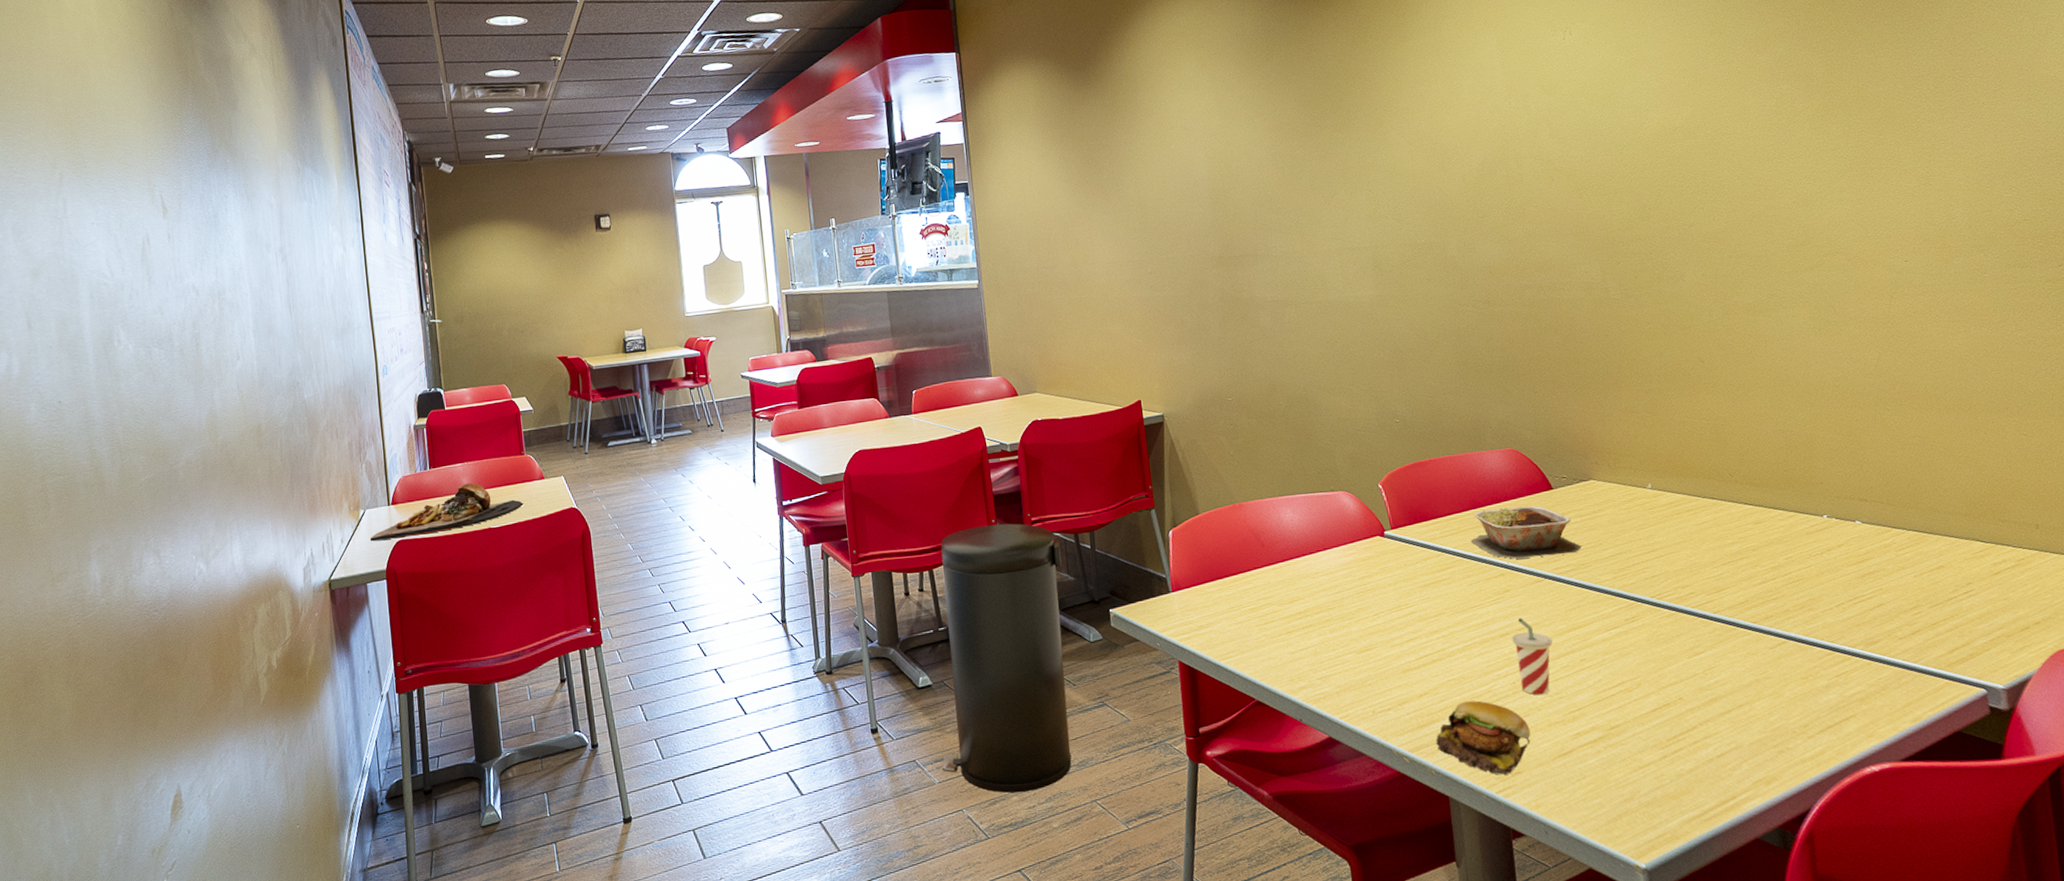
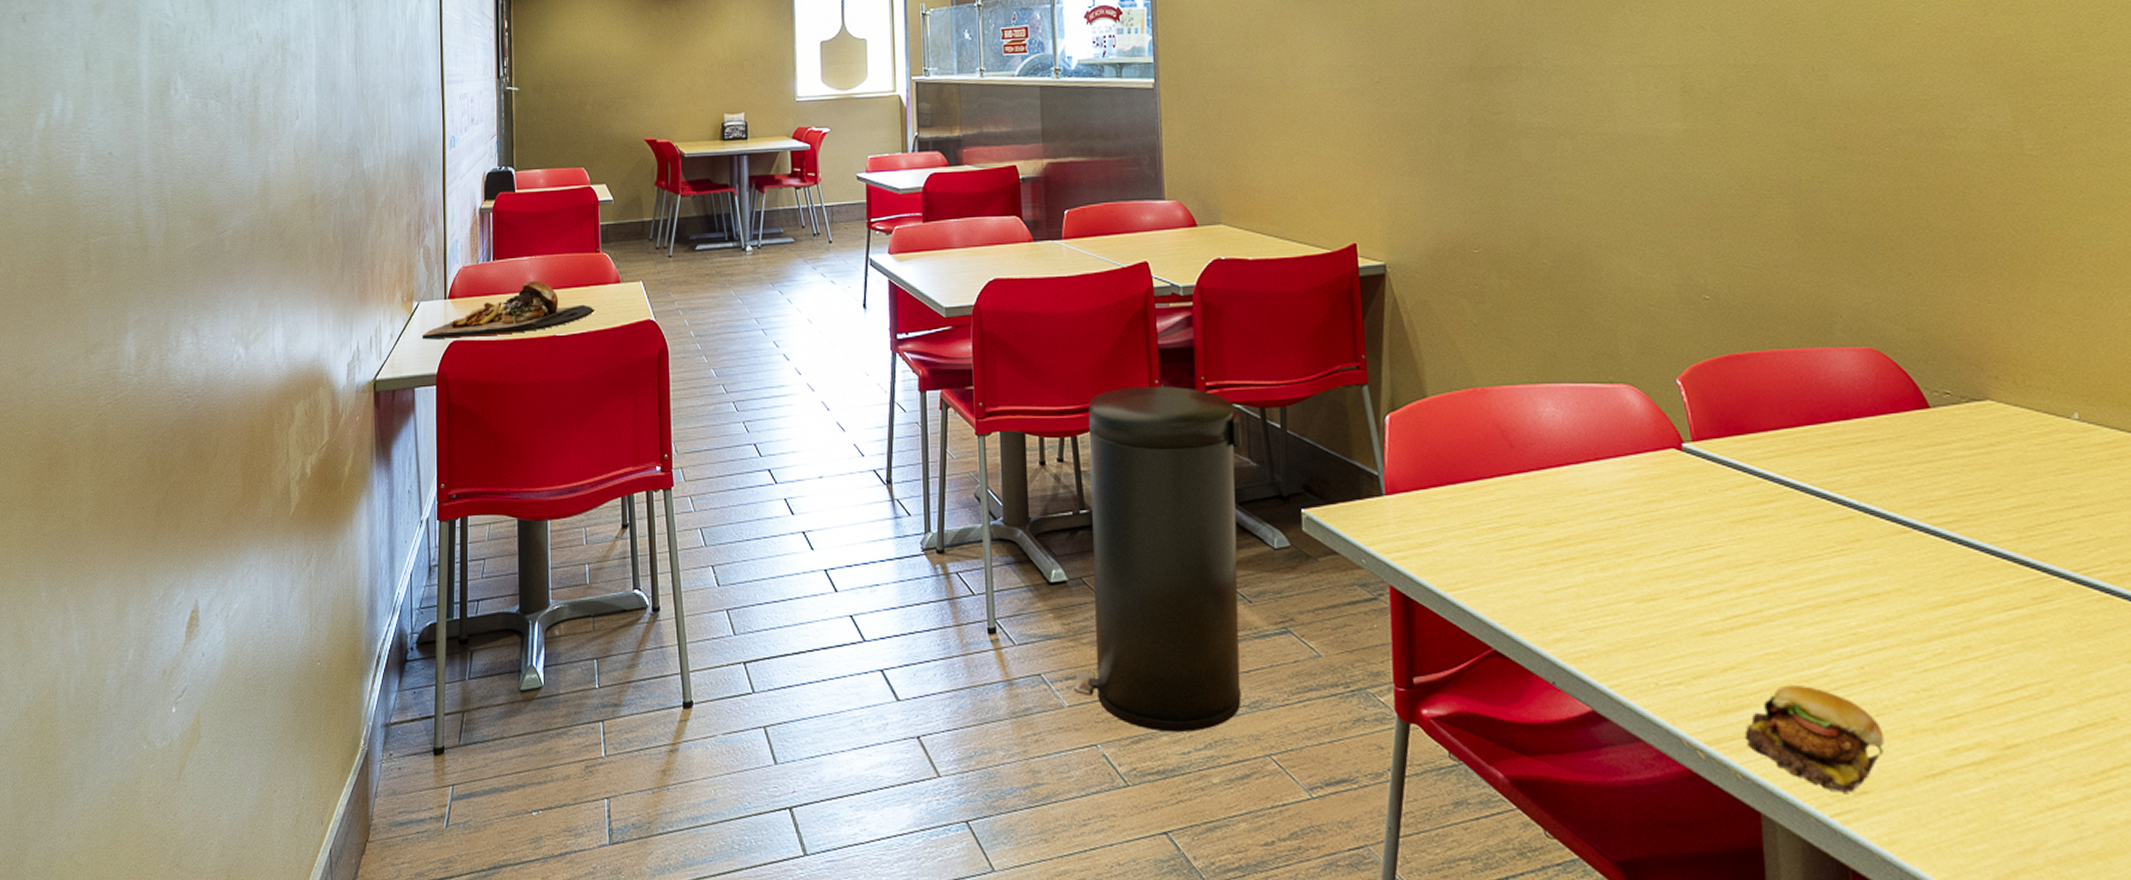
takeout container: present [1470,505,1583,559] -> none [1805,427,1971,499]
beverage cup: present [1511,618,1553,695] -> none [1861,580,1922,689]

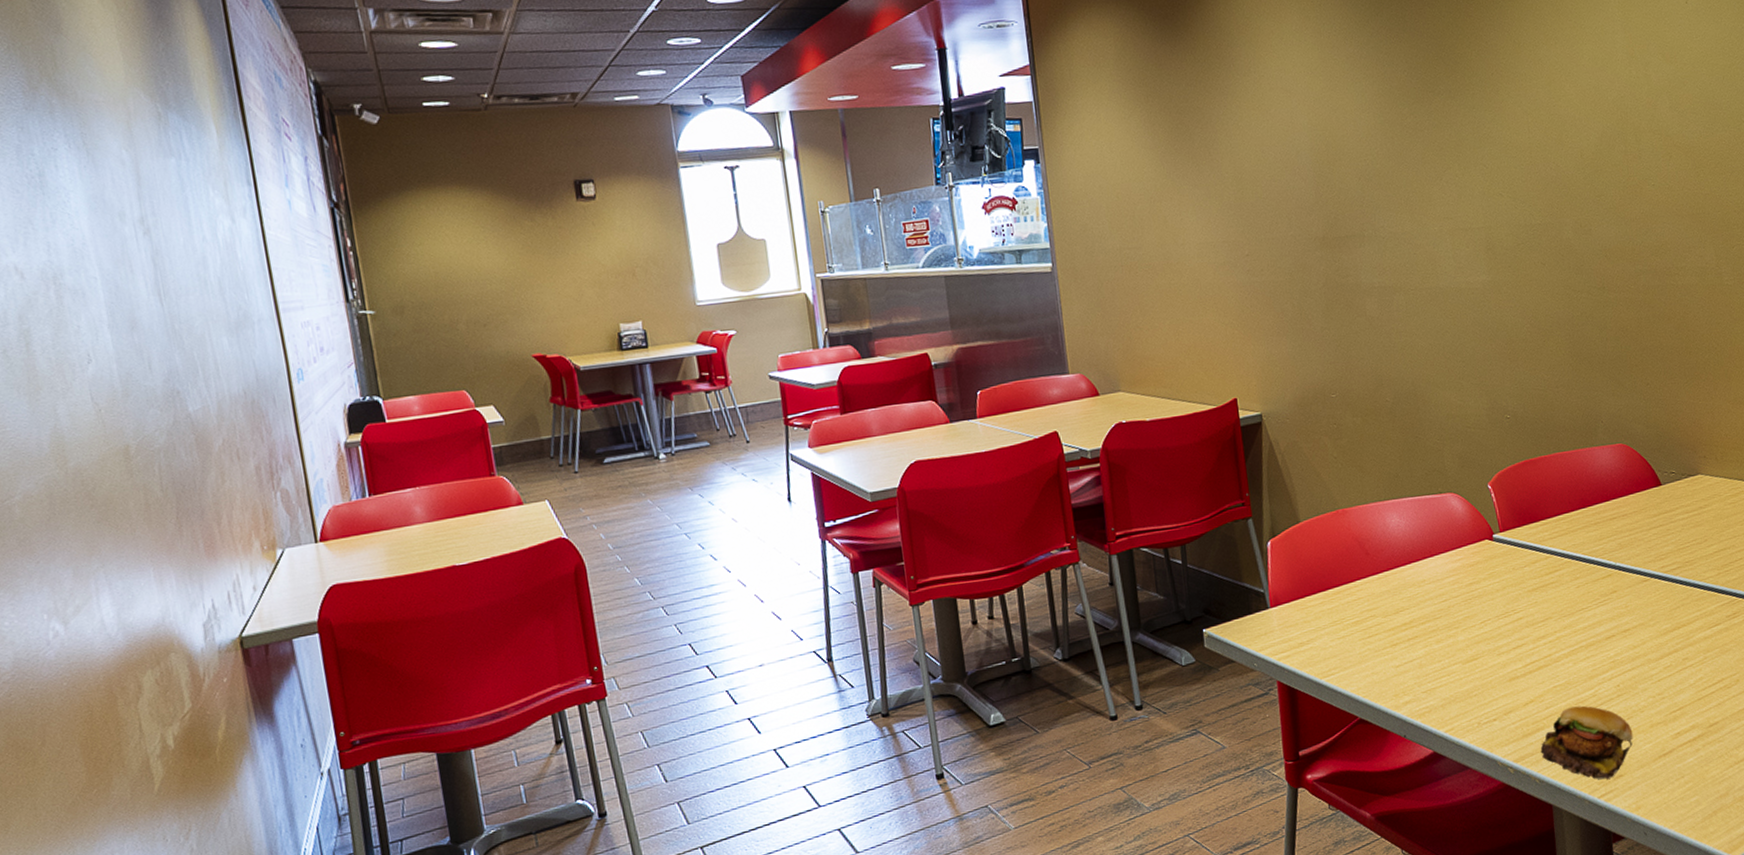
food tray: present [421,280,595,340] -> none [292,511,498,588]
pedal bin: present [1074,387,1242,732] -> none [1013,539,1162,834]

